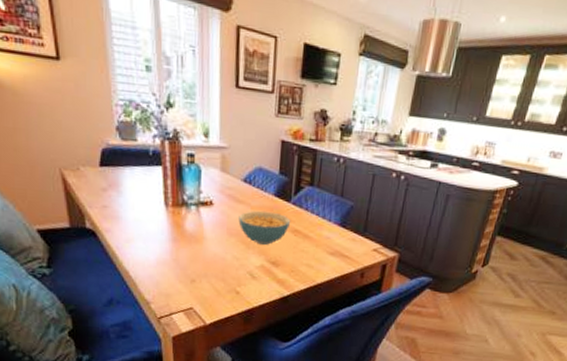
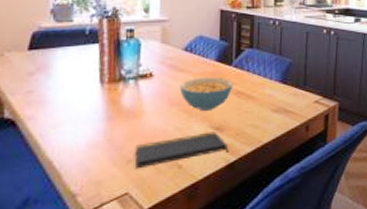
notepad: none [197,265,283,289] -> present [135,132,229,170]

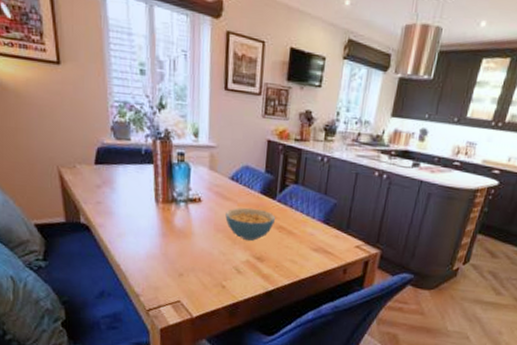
notepad: present [135,132,229,170] -> none [185,260,268,283]

